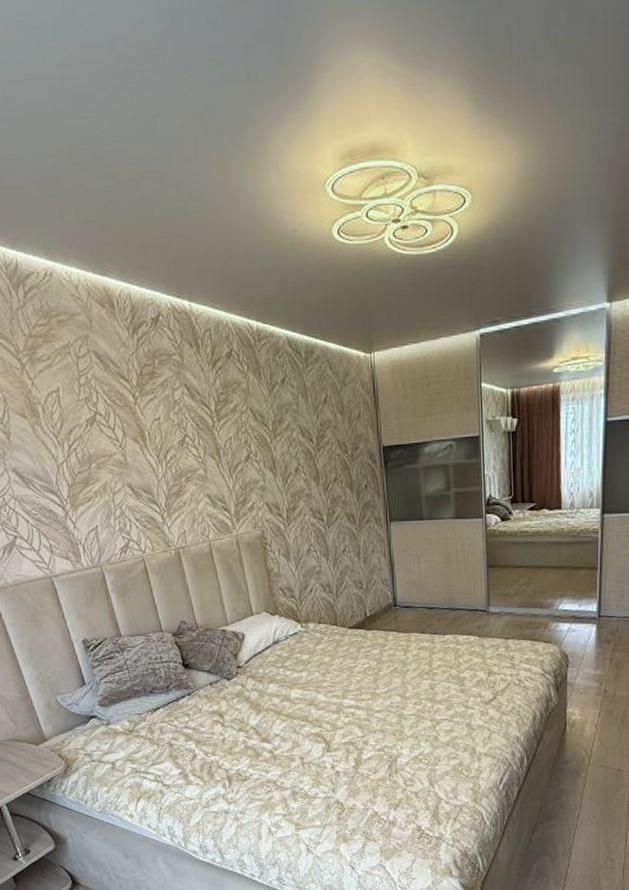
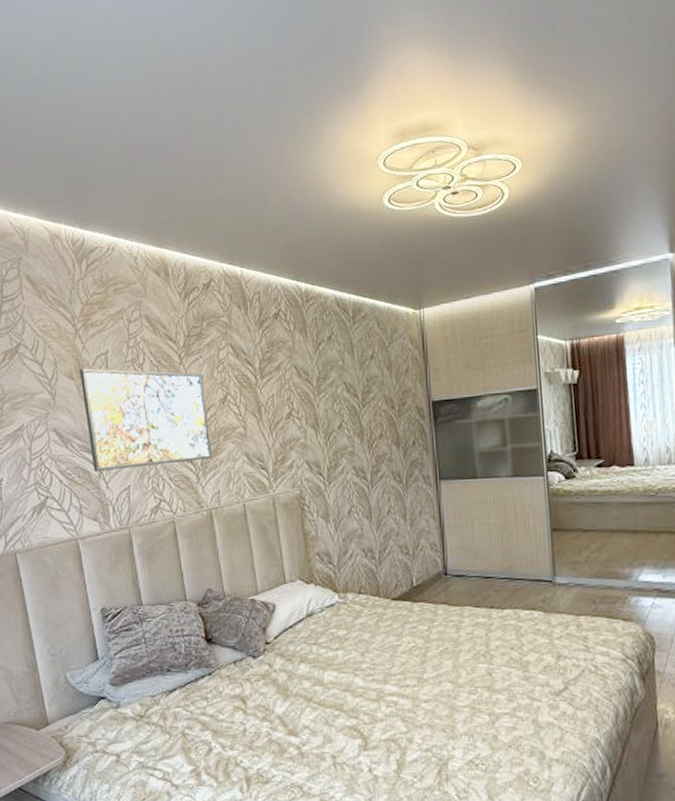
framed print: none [31,406,176,512] -> present [79,368,212,472]

